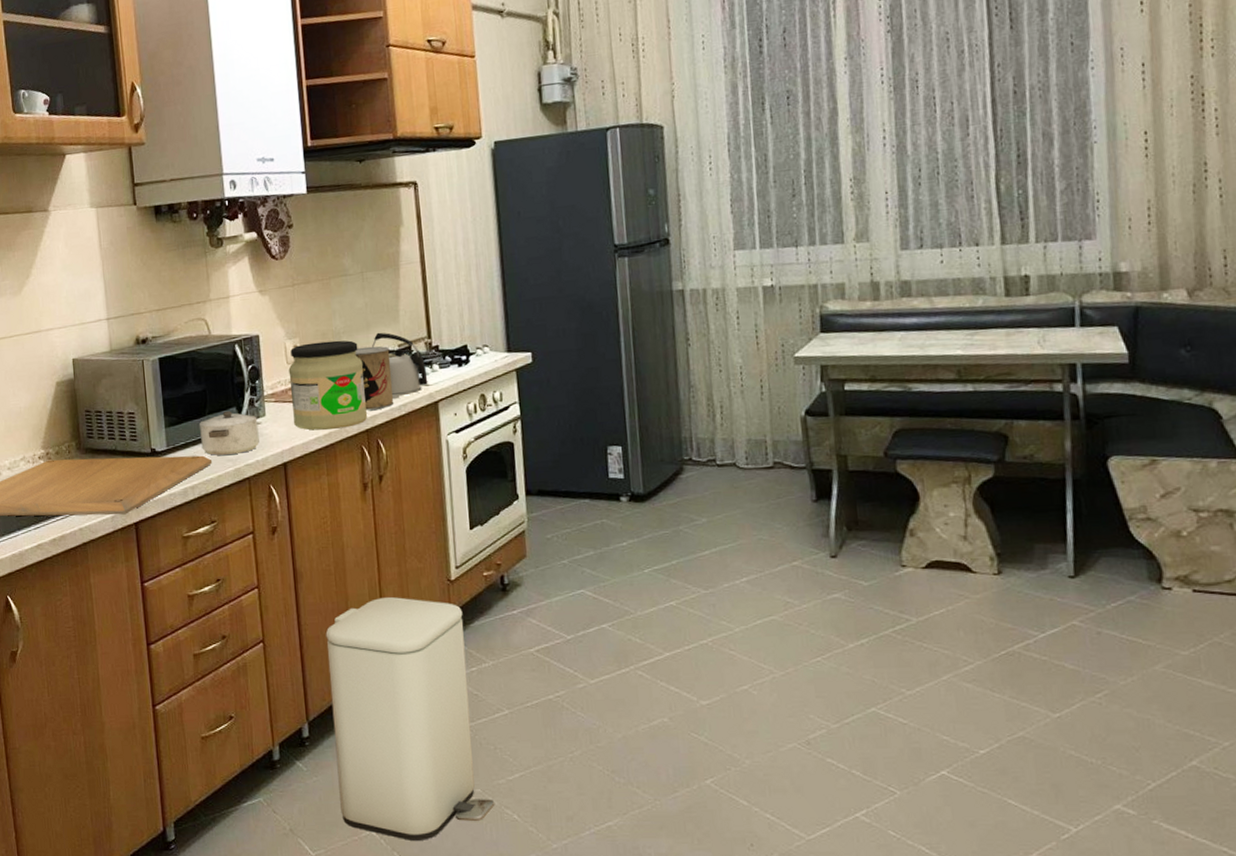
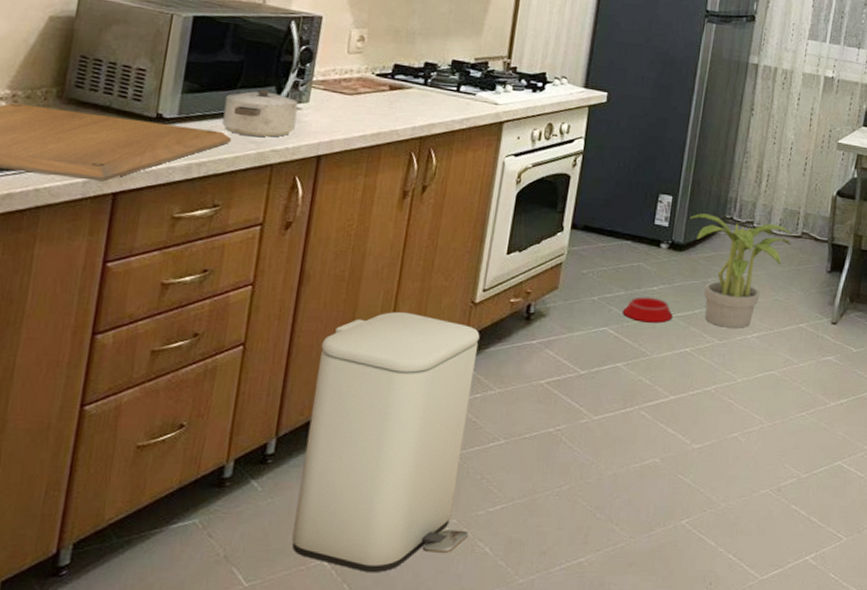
jar: present [288,340,368,431] -> none [339,36,434,131]
tin can: present [355,346,394,410] -> none [424,52,465,119]
kettle: present [371,332,428,400] -> none [445,41,499,112]
pet bowl: none [596,553,649,580] -> present [623,296,673,323]
potted plant: none [644,458,764,576] -> present [689,213,793,328]

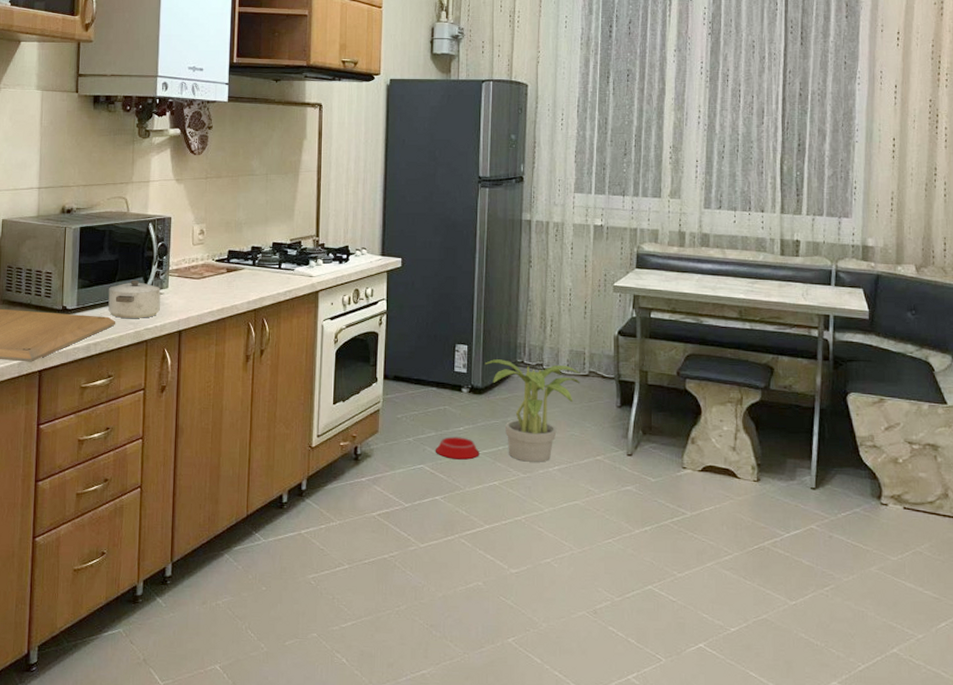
pedal bin: present [292,312,480,572] -> none [191,457,328,677]

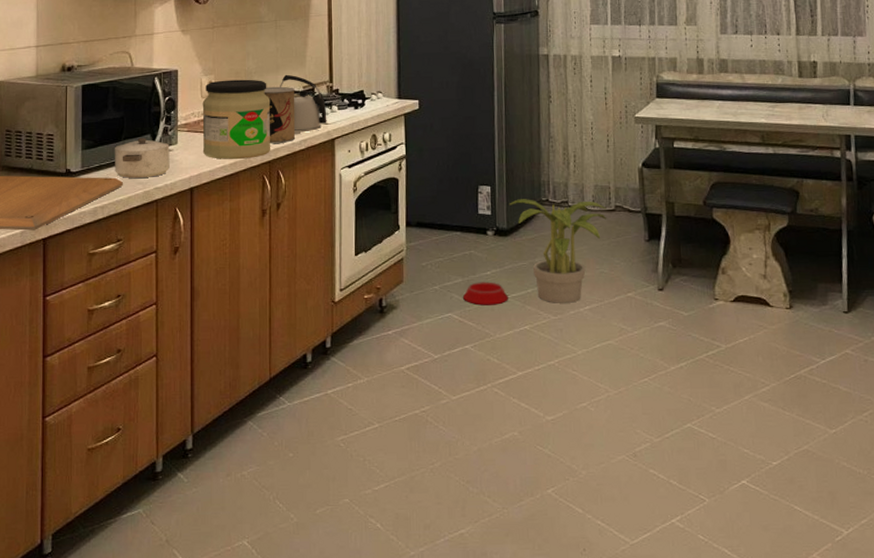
jar: none [191,229,259,306] -> present [202,79,271,160]
tin can: none [252,238,283,293] -> present [264,86,296,143]
kettle: none [267,227,312,286] -> present [279,74,327,135]

